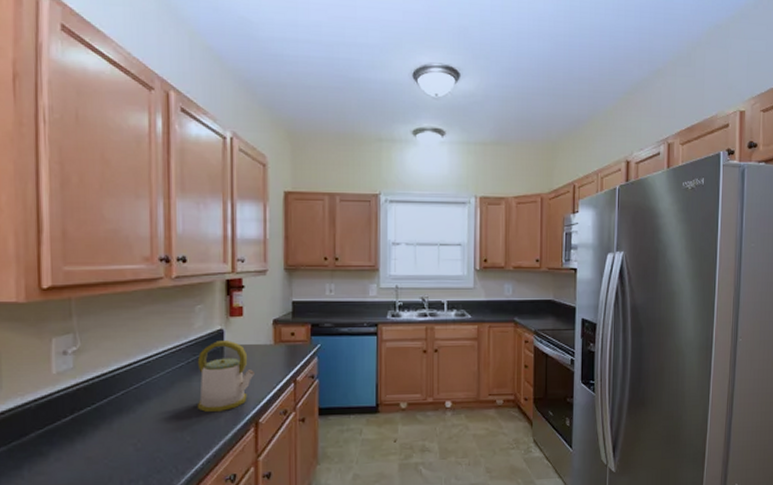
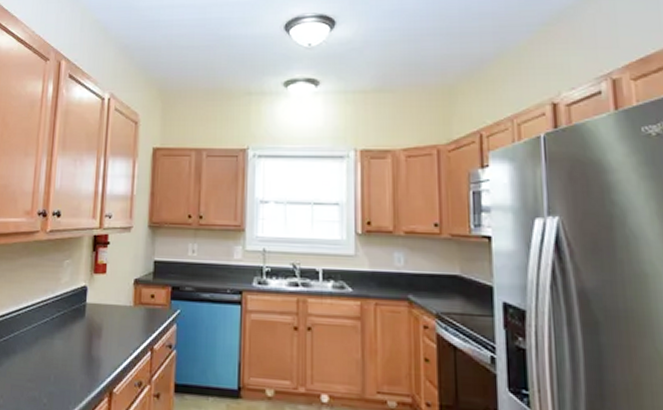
kettle: present [197,339,254,412] -> none [56,297,113,375]

